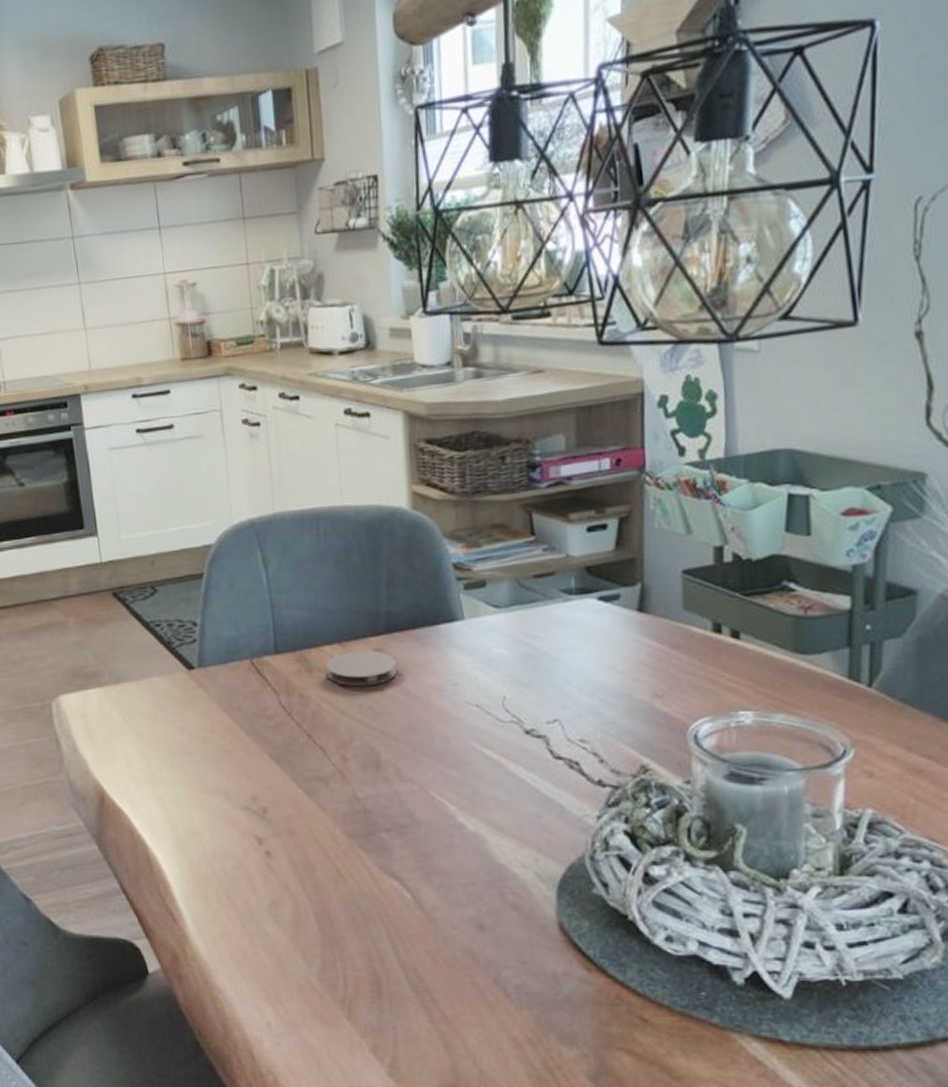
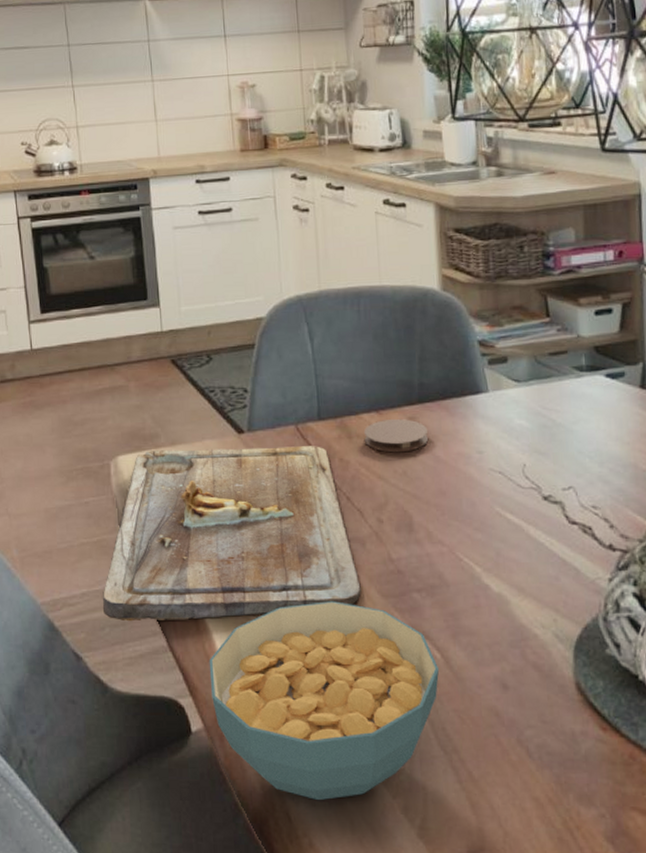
cutting board: none [49,681,325,864] -> present [102,446,361,622]
cereal bowl: none [164,842,410,1039] -> present [209,601,440,800]

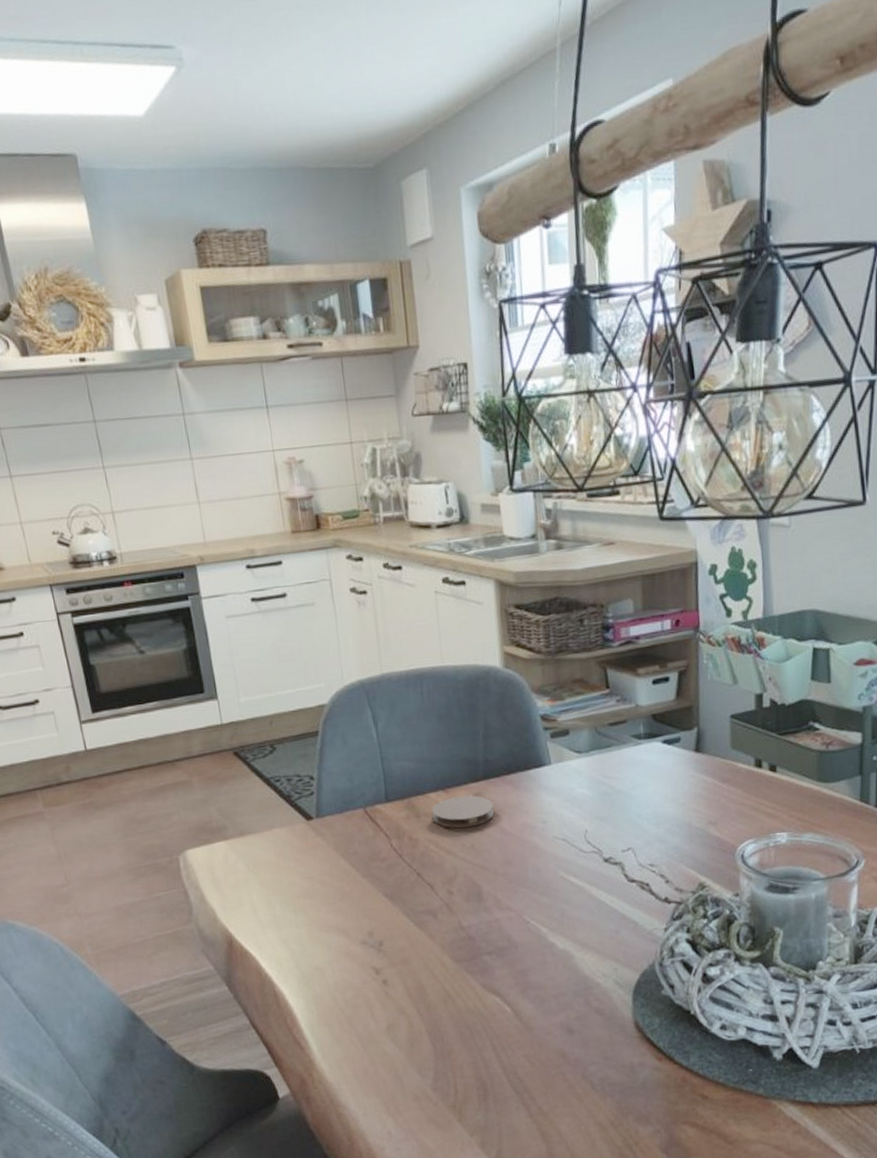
cutting board: present [102,446,361,622] -> none [181,827,435,1005]
cereal bowl: present [209,601,440,800] -> none [291,969,510,1145]

